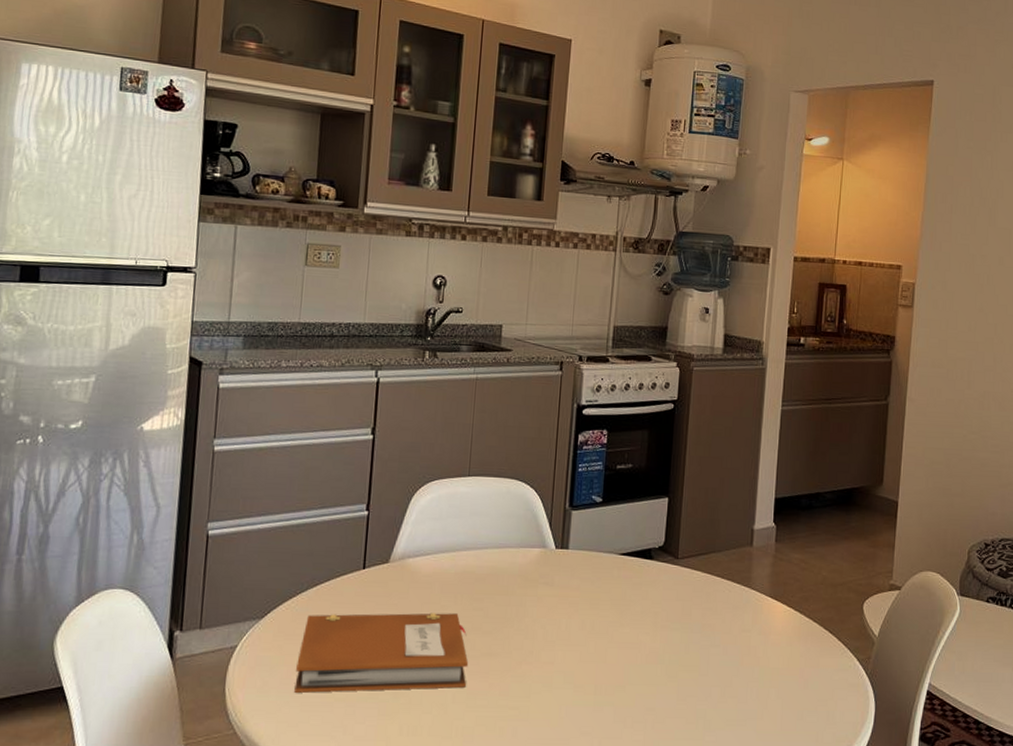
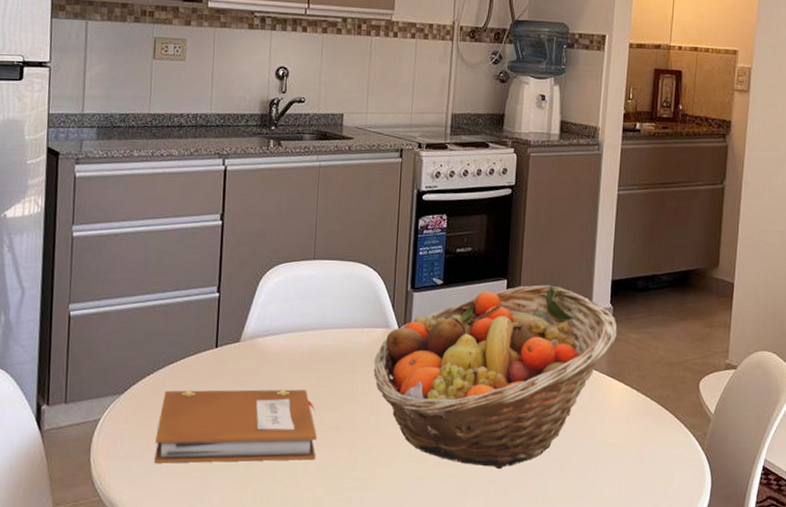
fruit basket: none [528,503,780,696] -> present [373,285,617,469]

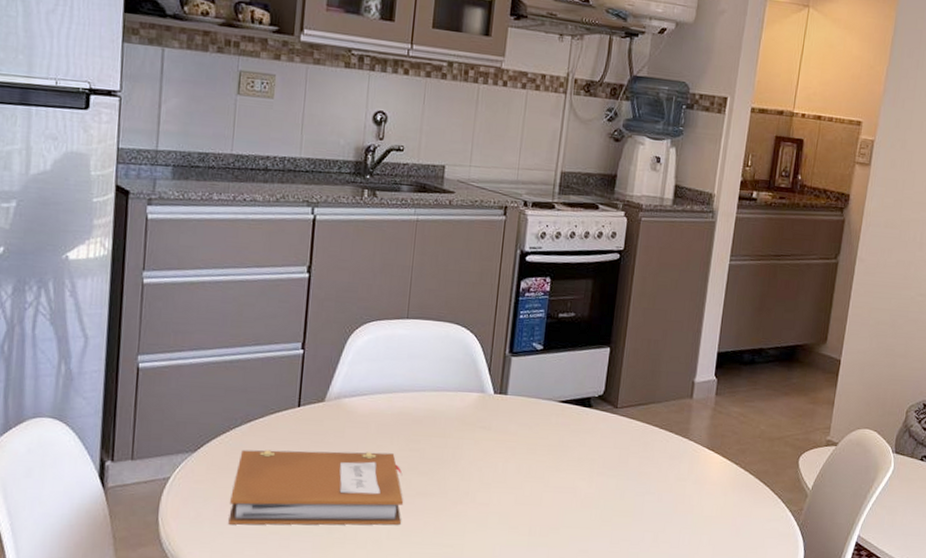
fruit basket: present [373,285,617,469] -> none [466,354,720,539]

